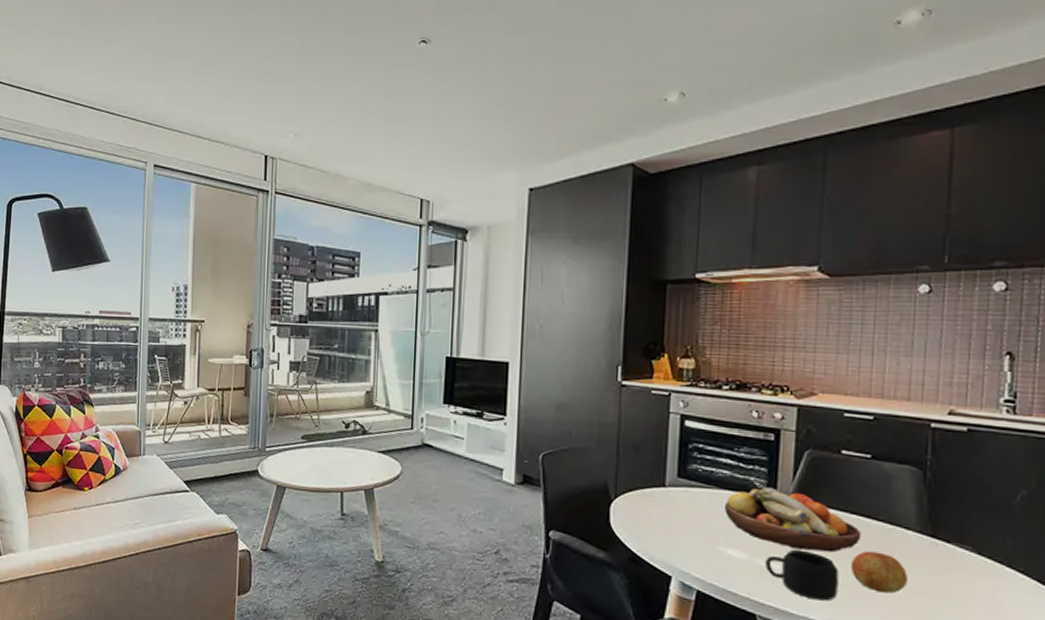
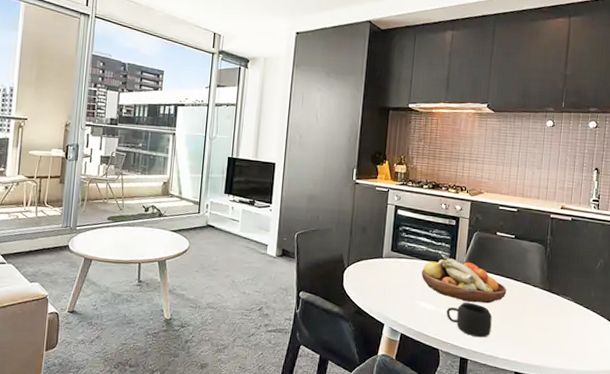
apple: present [850,551,909,594] -> none [499,302,534,331]

